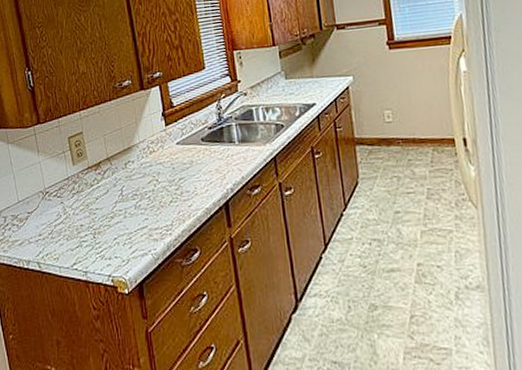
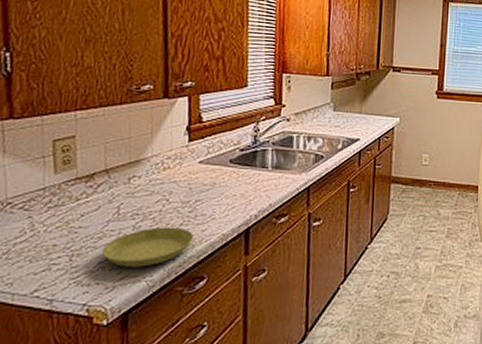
saucer: none [115,204,183,242] -> present [101,227,194,268]

